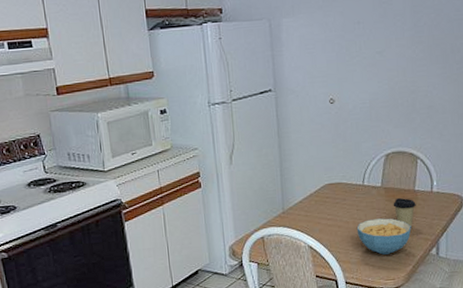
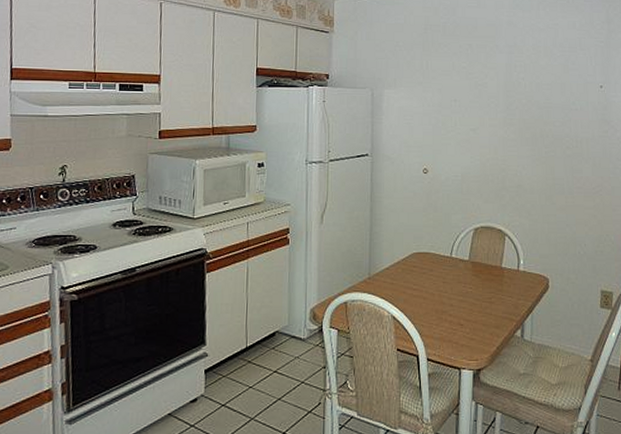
cereal bowl: present [356,218,411,255] -> none [442,293,497,332]
coffee cup: present [393,197,416,227] -> none [479,273,502,305]

